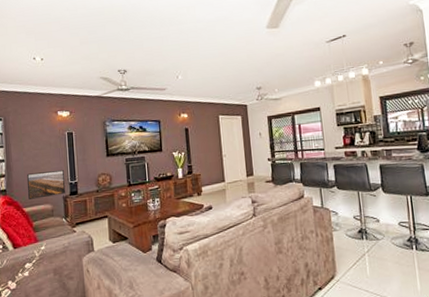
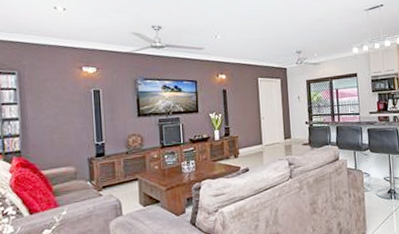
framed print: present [26,170,66,199] -> none [45,130,92,161]

